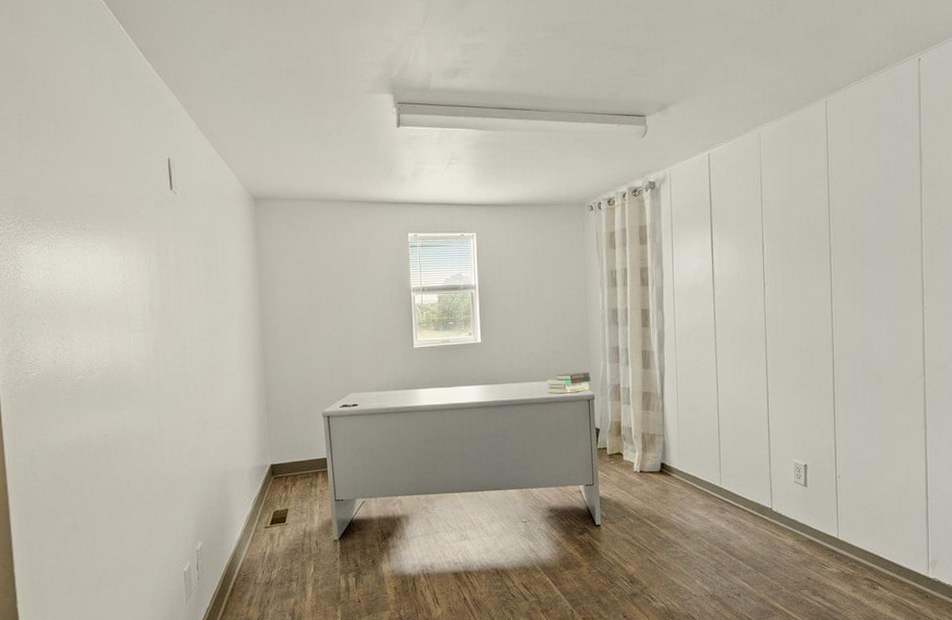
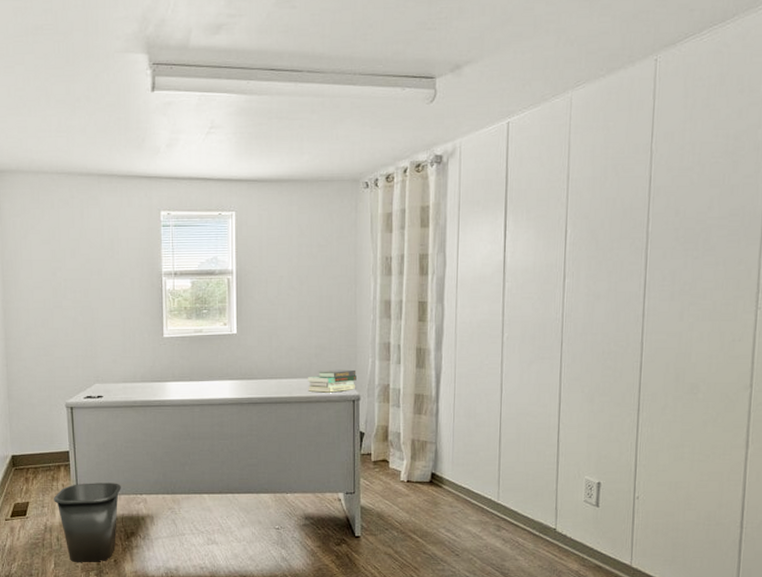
waste bin: none [312,486,377,565] -> present [54,483,121,562]

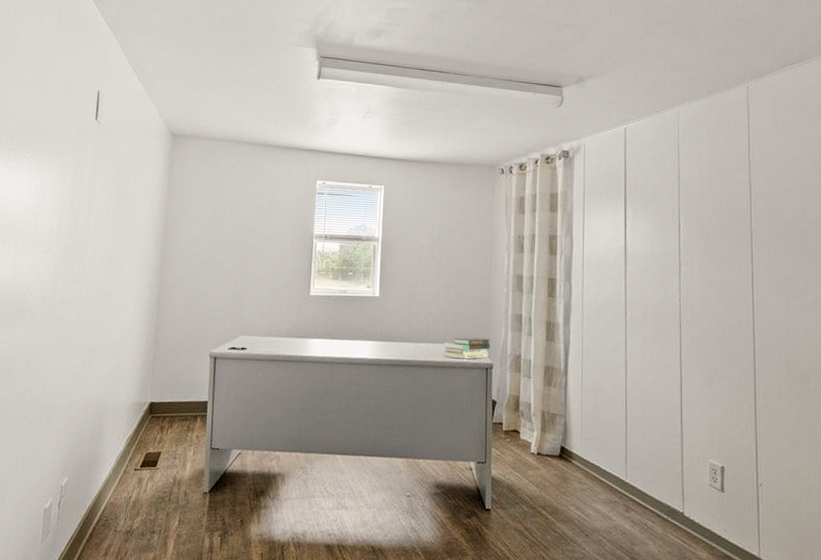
waste bin: present [54,483,121,562] -> none [186,436,255,522]

